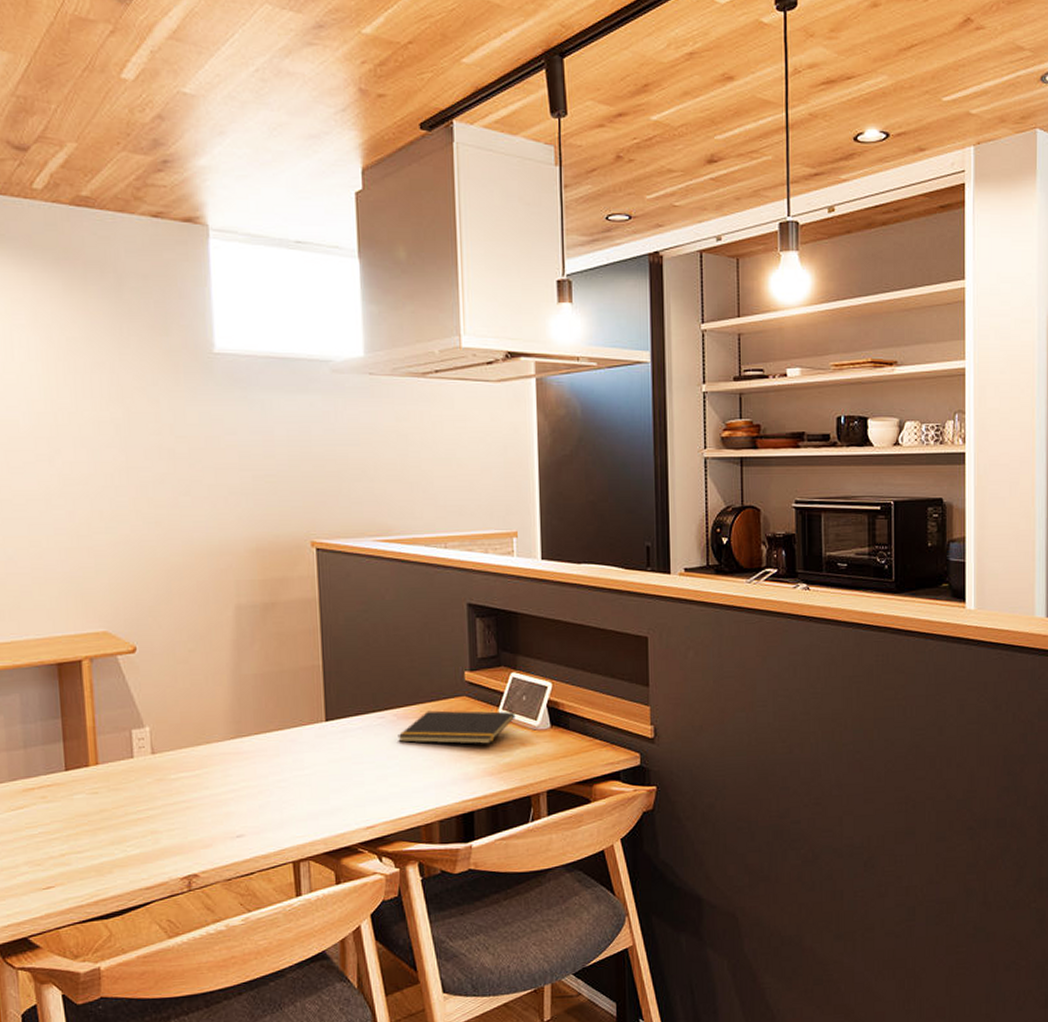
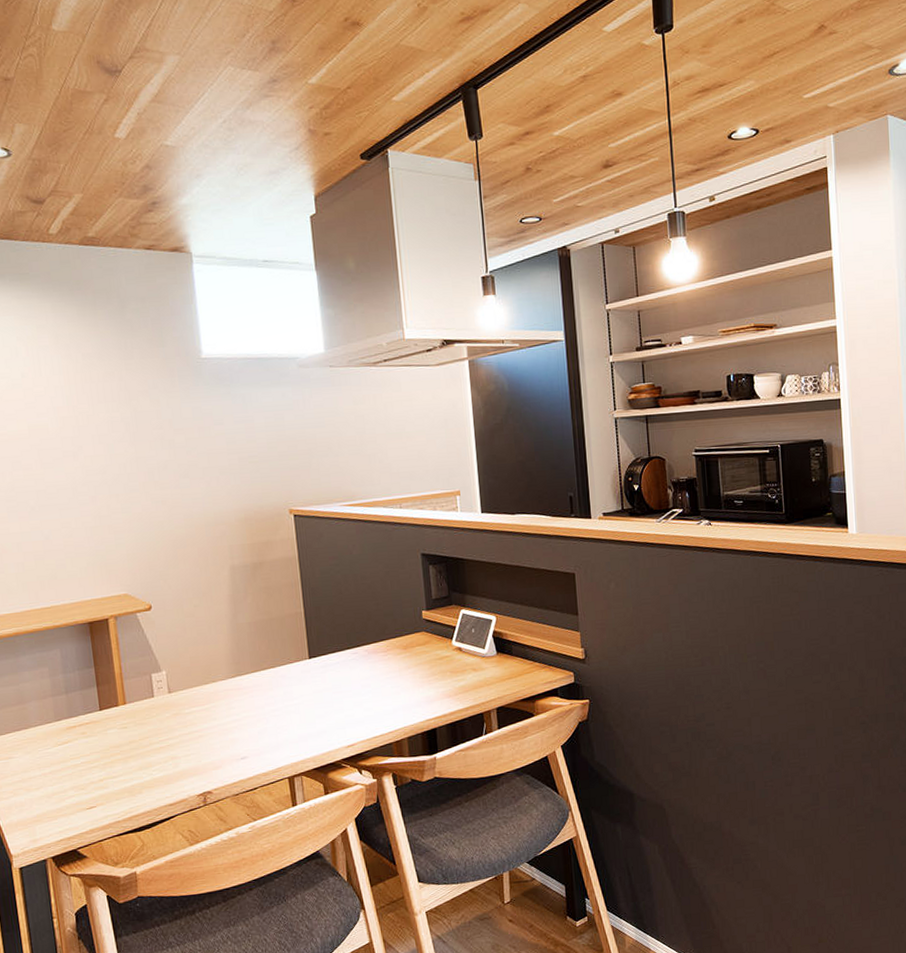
notepad: present [398,710,515,744] -> none [369,643,467,674]

